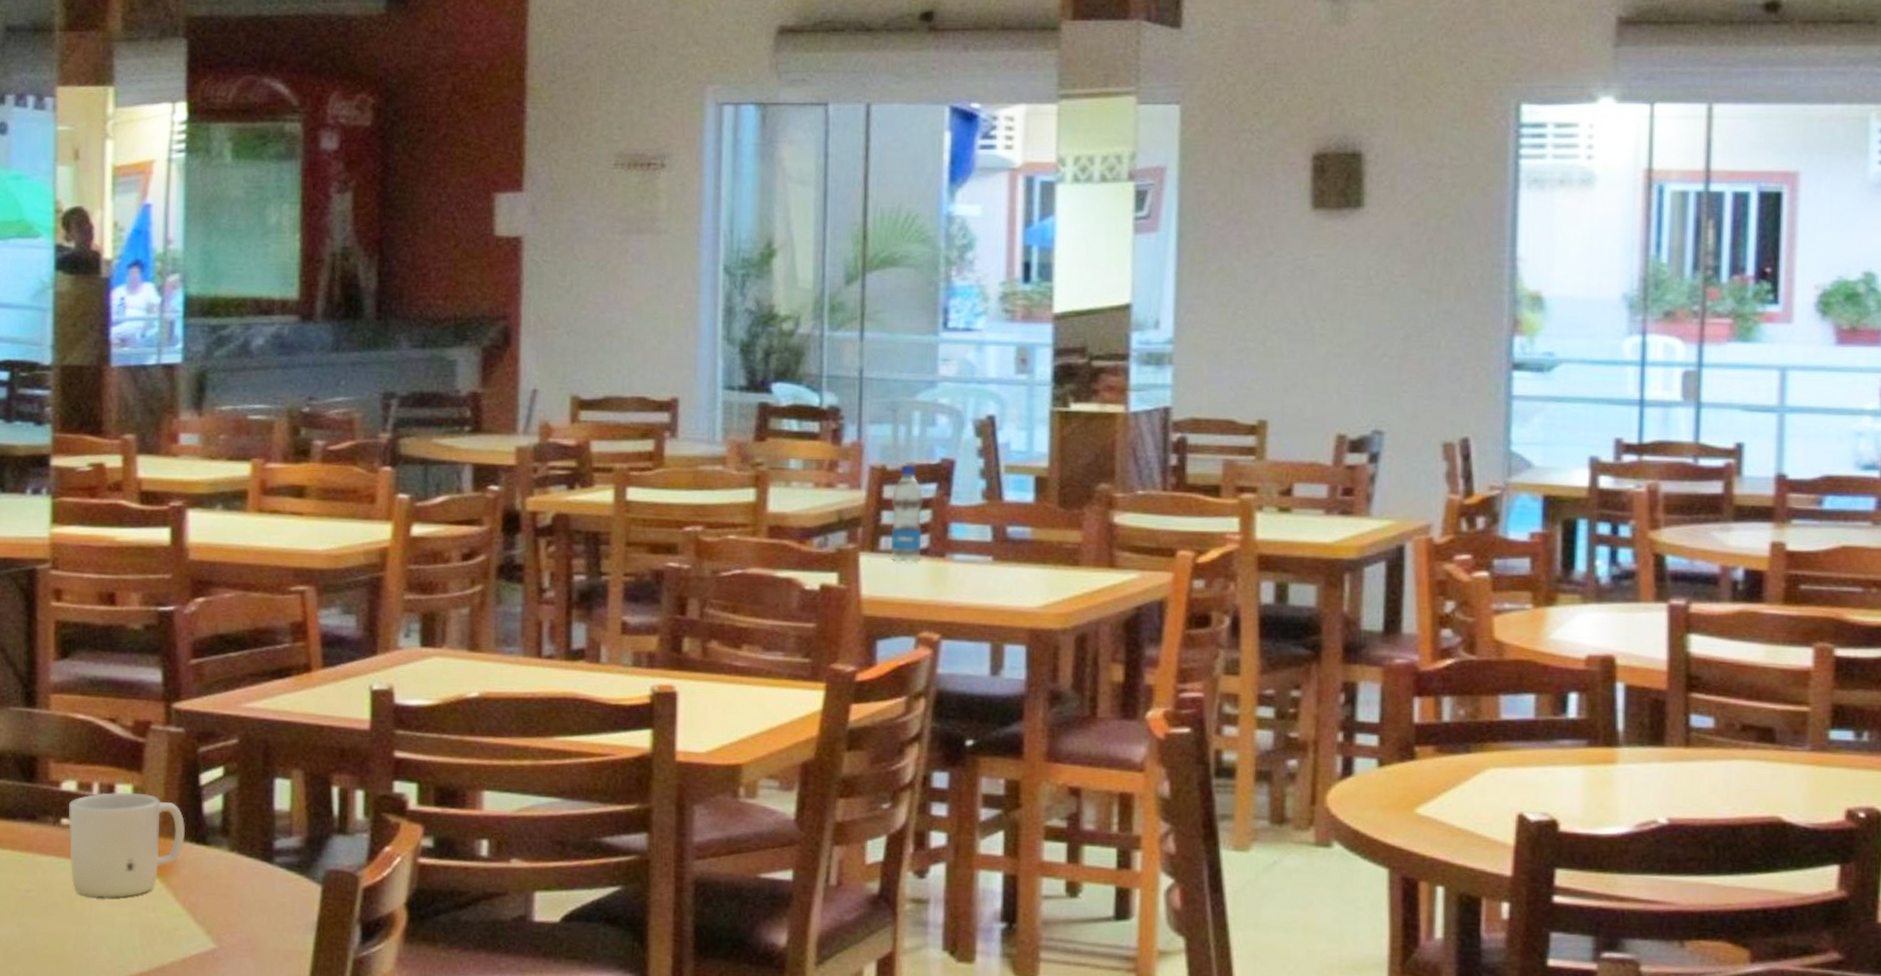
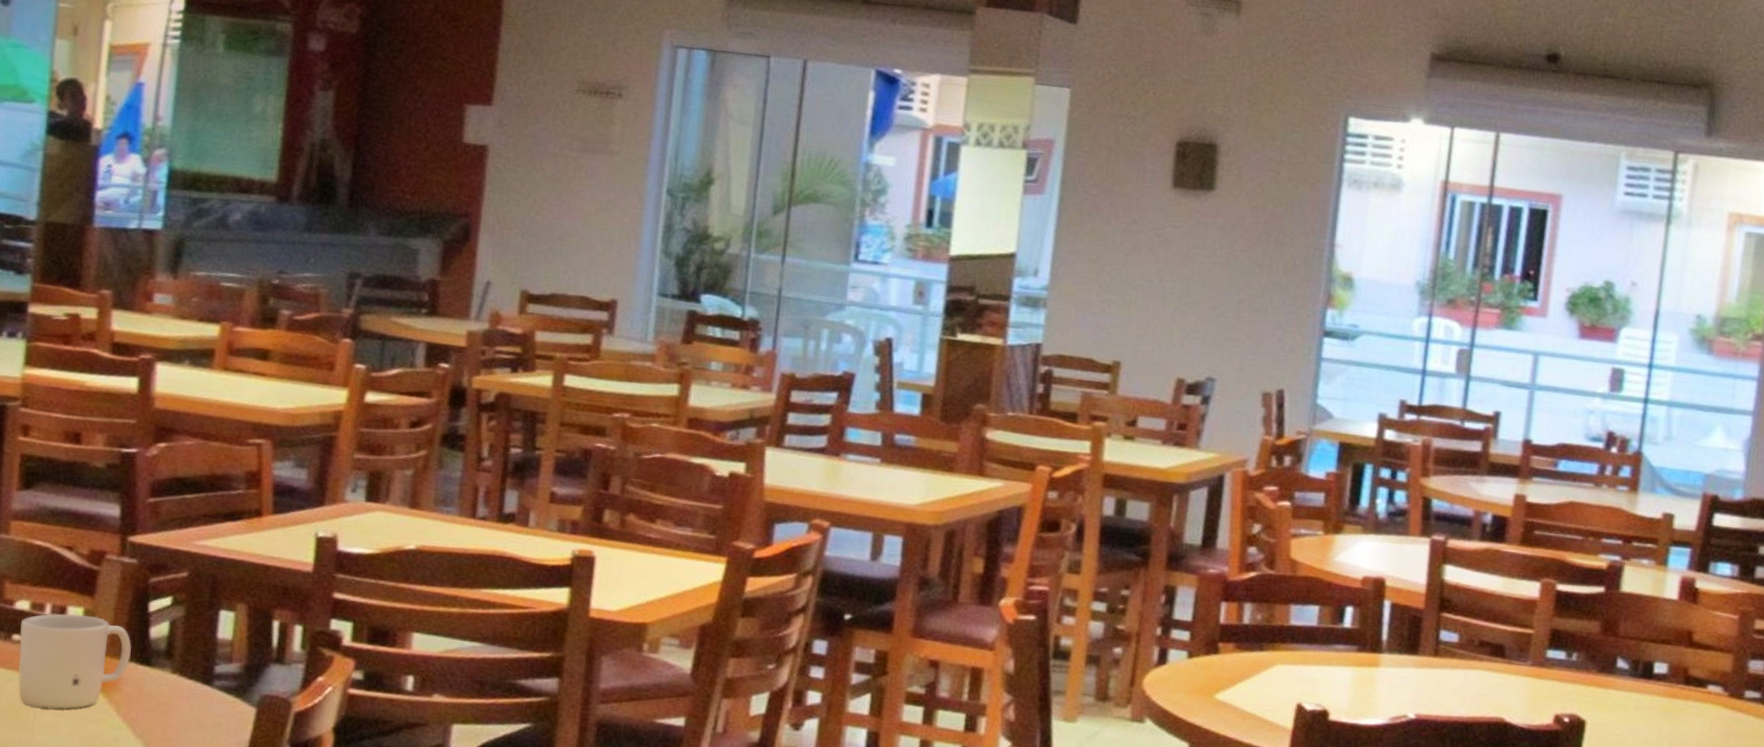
bottle: present [890,464,923,565] -> none [792,374,825,461]

